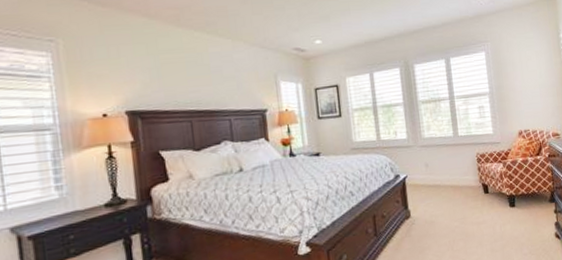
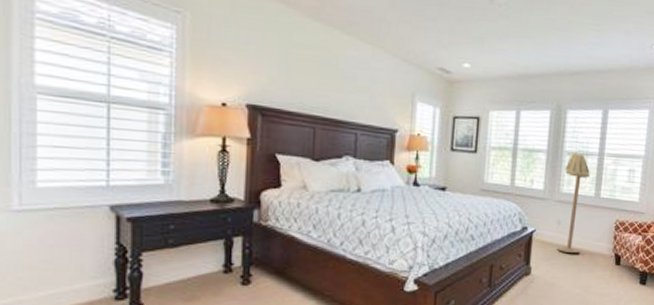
floor lamp: none [422,100,451,192] -> present [557,153,590,253]

